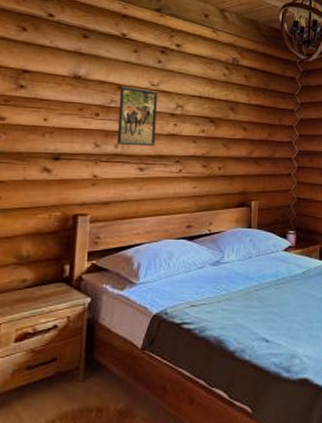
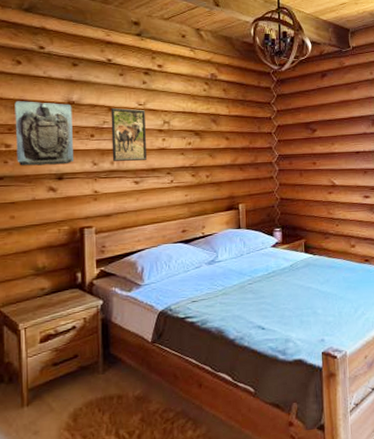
wall sculpture: none [10,70,78,144] -> present [14,101,75,166]

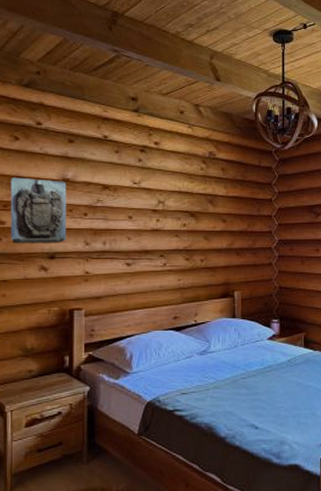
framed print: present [111,108,146,161] -> none [104,186,140,242]

